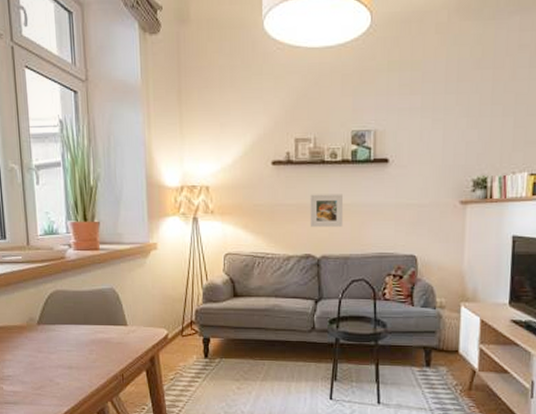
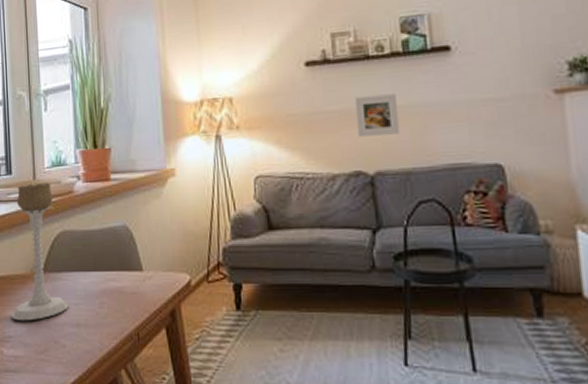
candle holder: none [9,249,62,364] -> present [11,183,69,321]

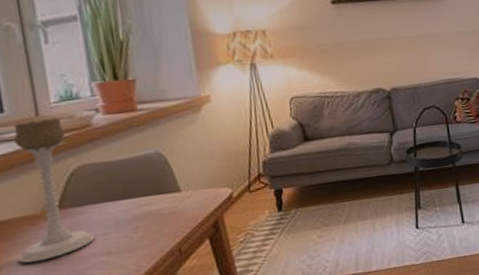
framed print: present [354,93,400,137] -> none [373,27,409,61]

